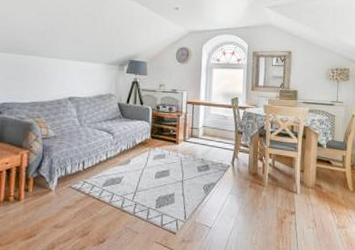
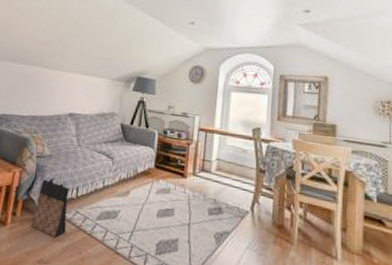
bag: none [43,155,77,205] -> present [30,177,70,238]

